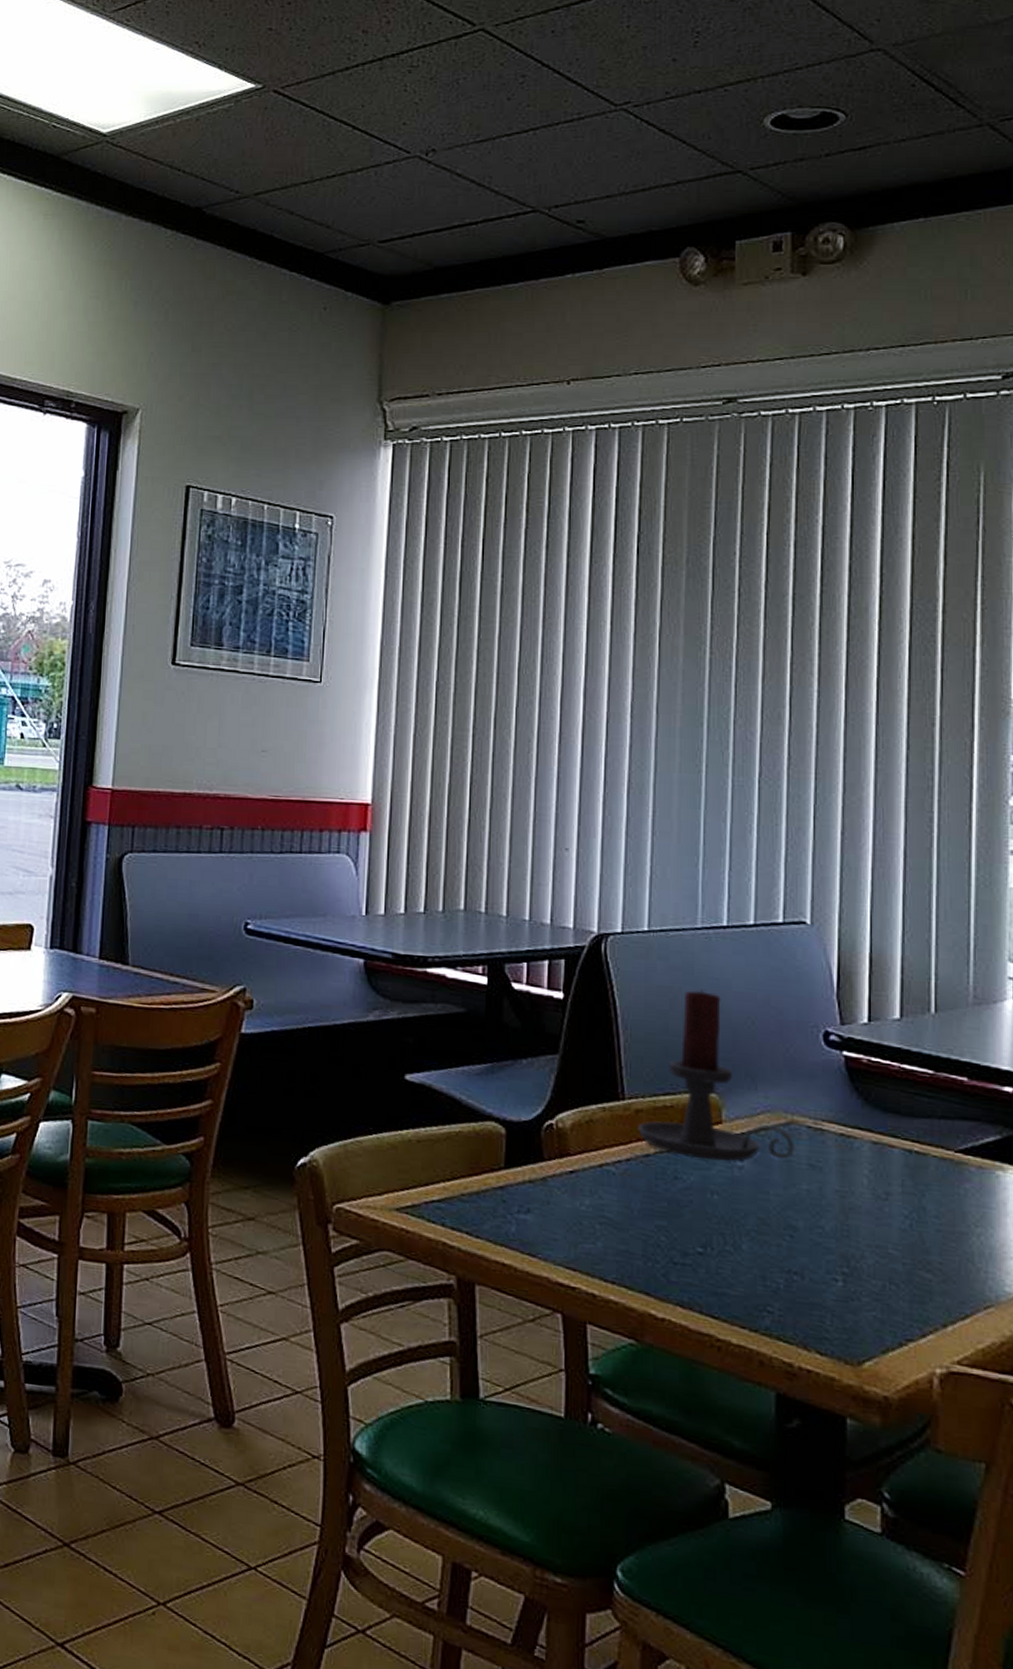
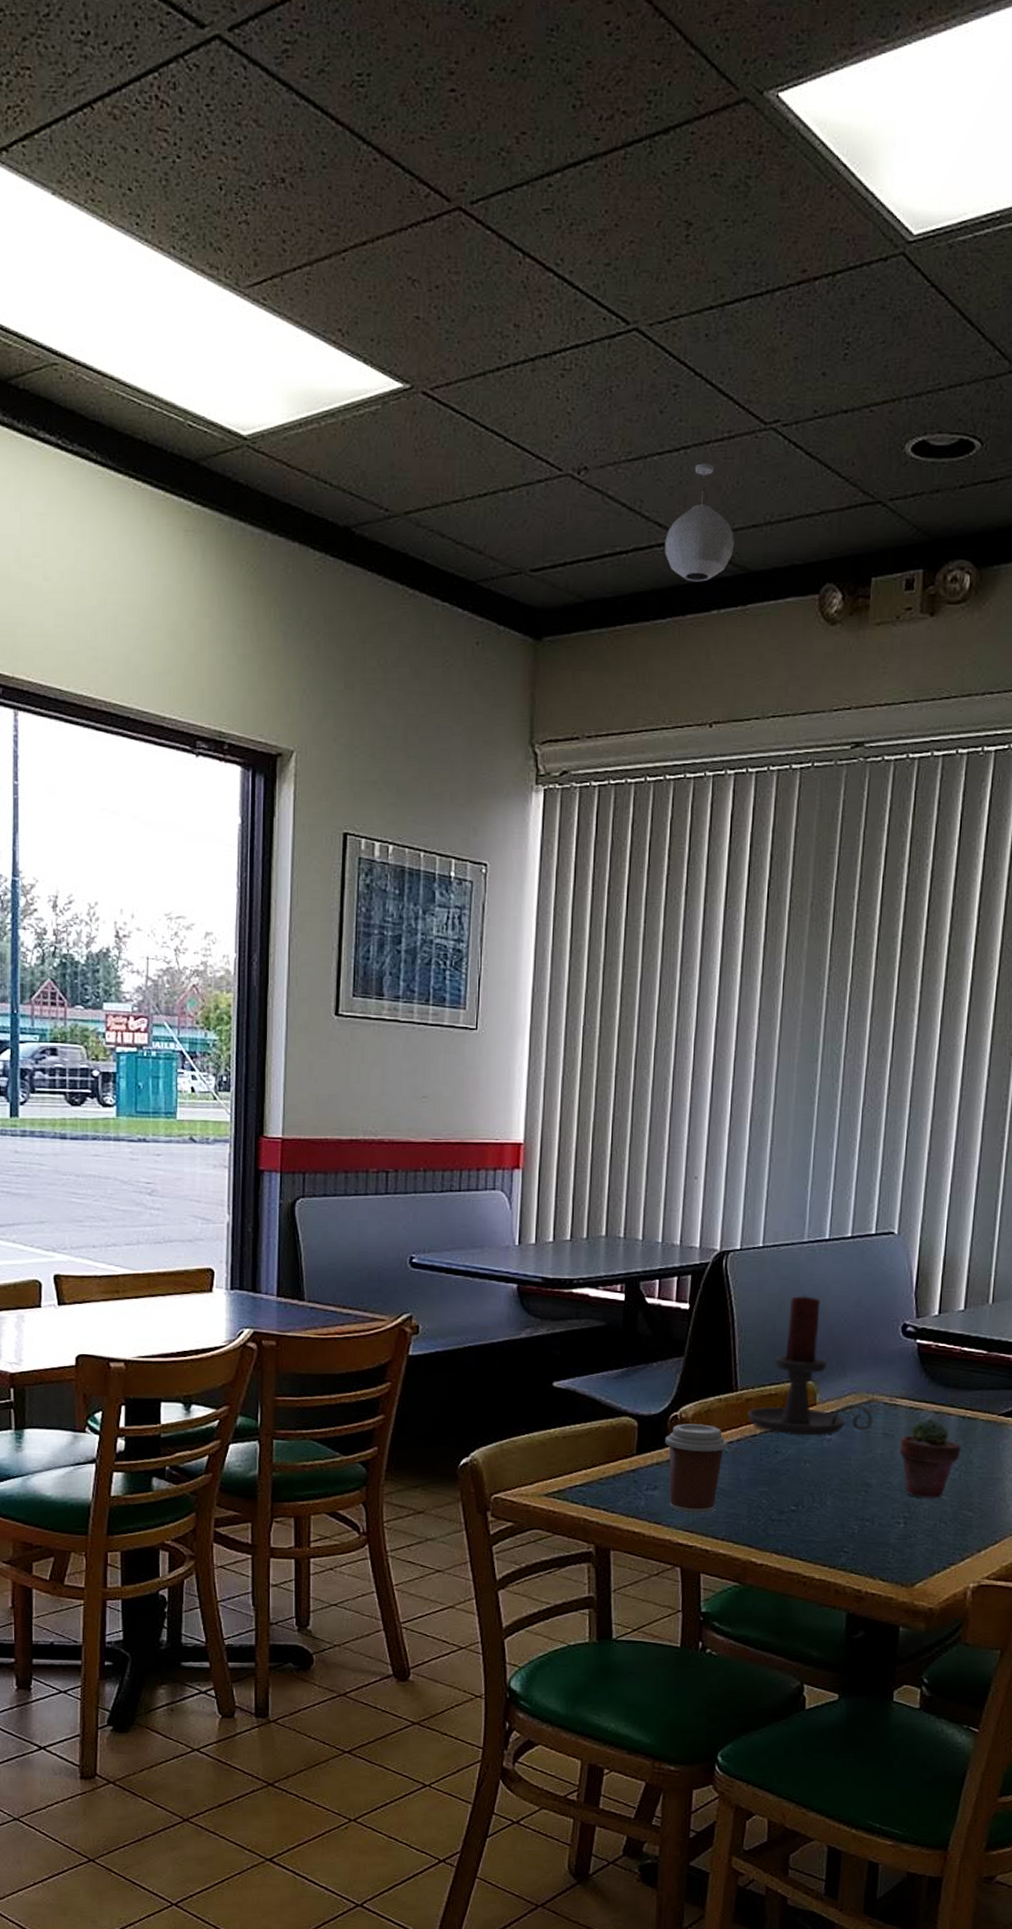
pendant light: none [515,142,587,249] -> present [665,463,734,582]
coffee cup: none [538,1134,616,1248] -> present [665,1424,728,1514]
potted succulent: none [830,1149,910,1252] -> present [899,1418,961,1498]

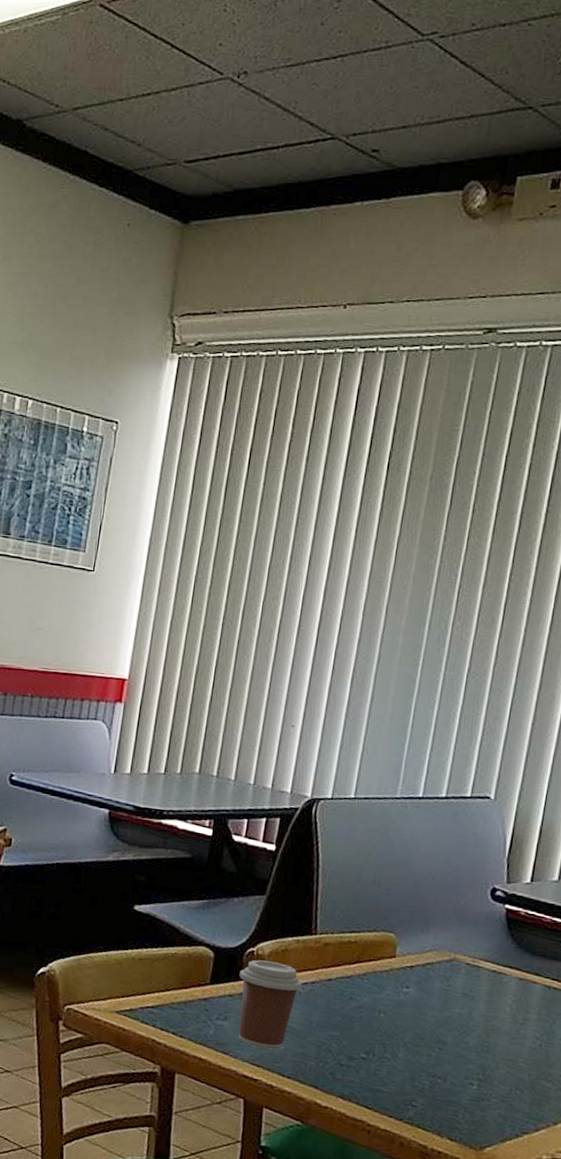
pendant light: present [665,463,734,582] -> none [314,70,383,176]
candle holder: present [747,1295,873,1436] -> none [324,849,454,989]
potted succulent: present [899,1418,961,1498] -> none [478,983,544,1065]

